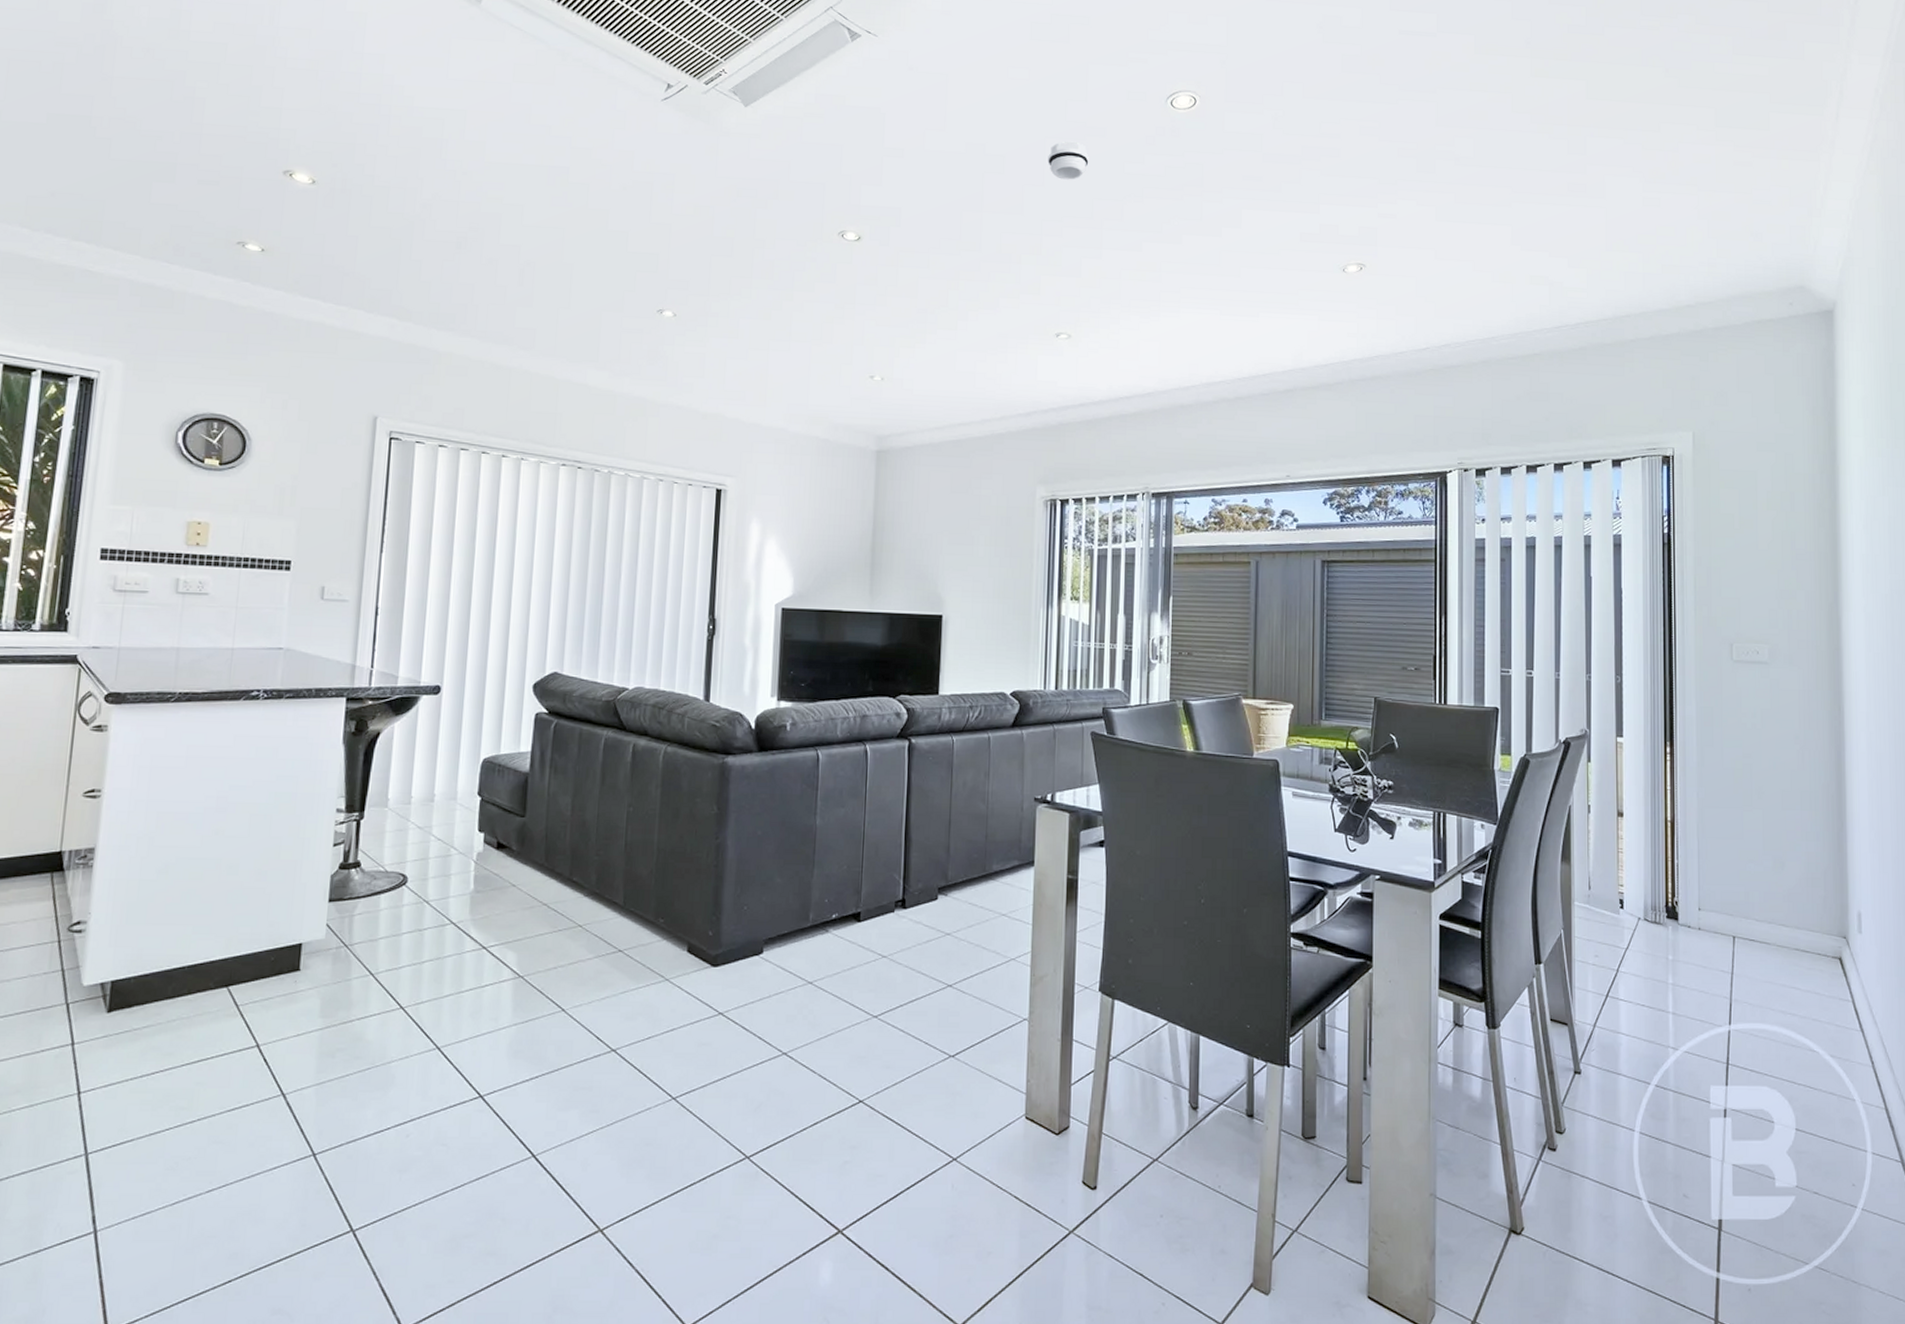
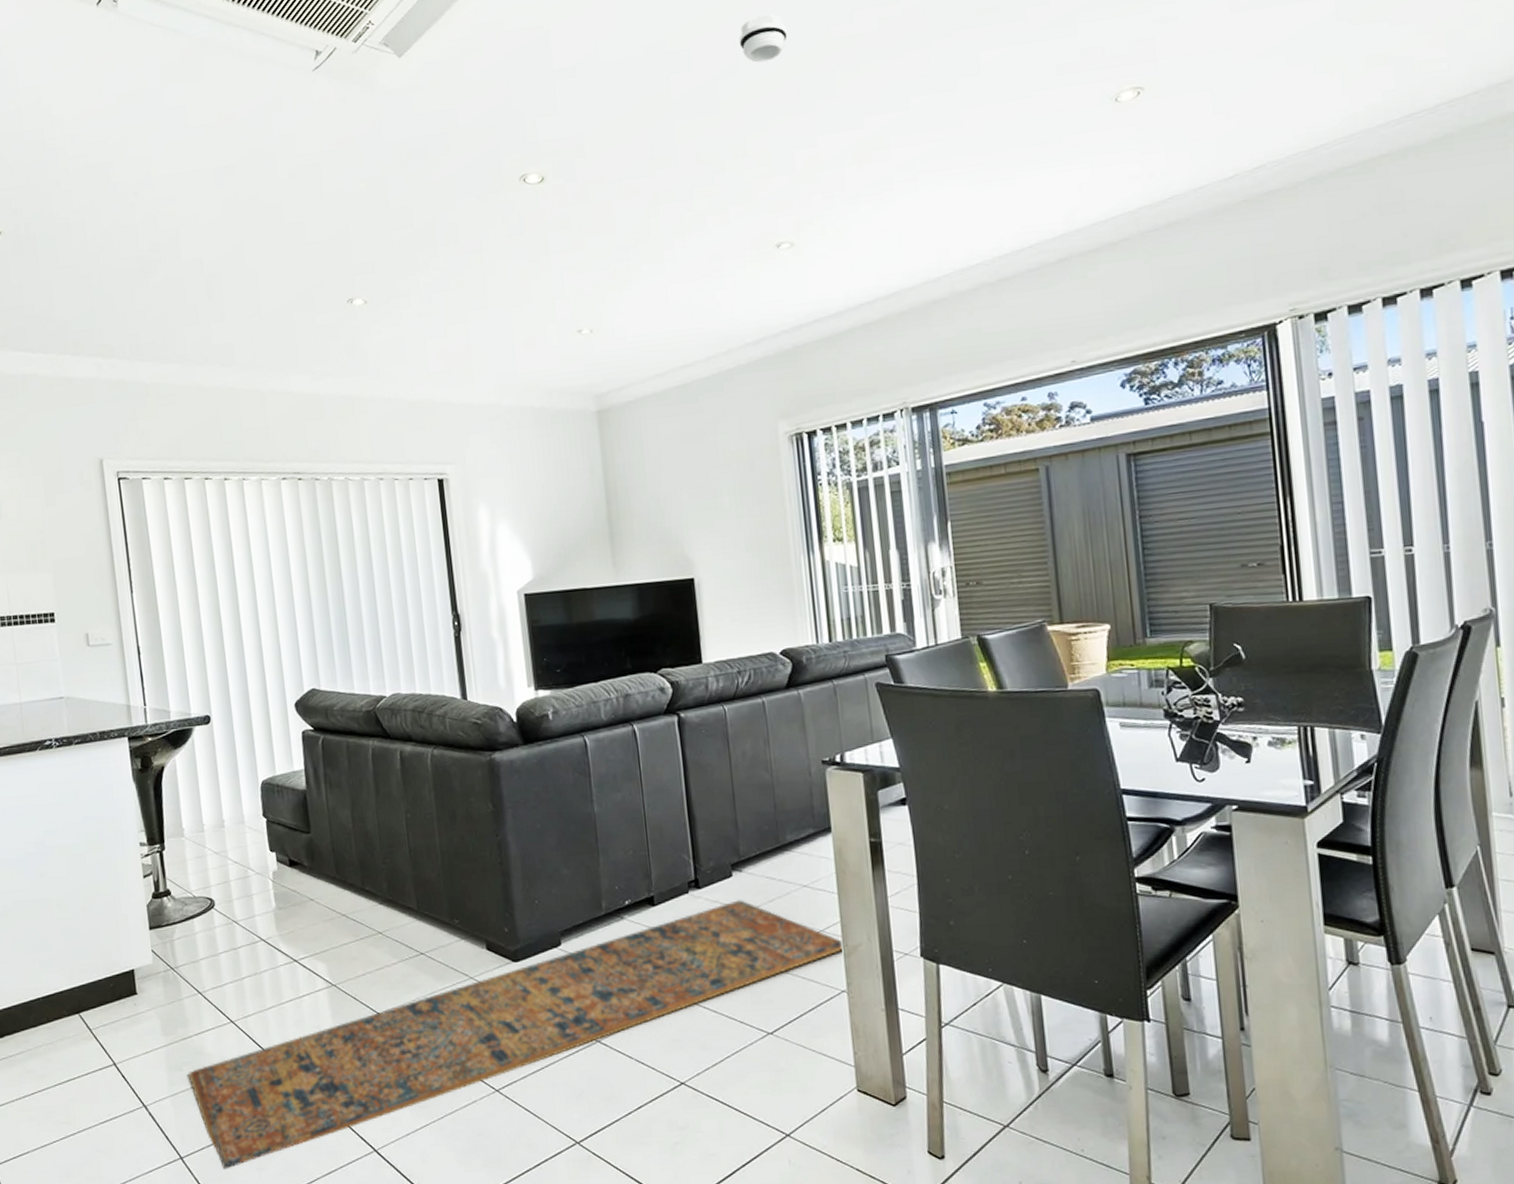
rug: none [340,923,1031,1170] -> present [188,900,843,1170]

